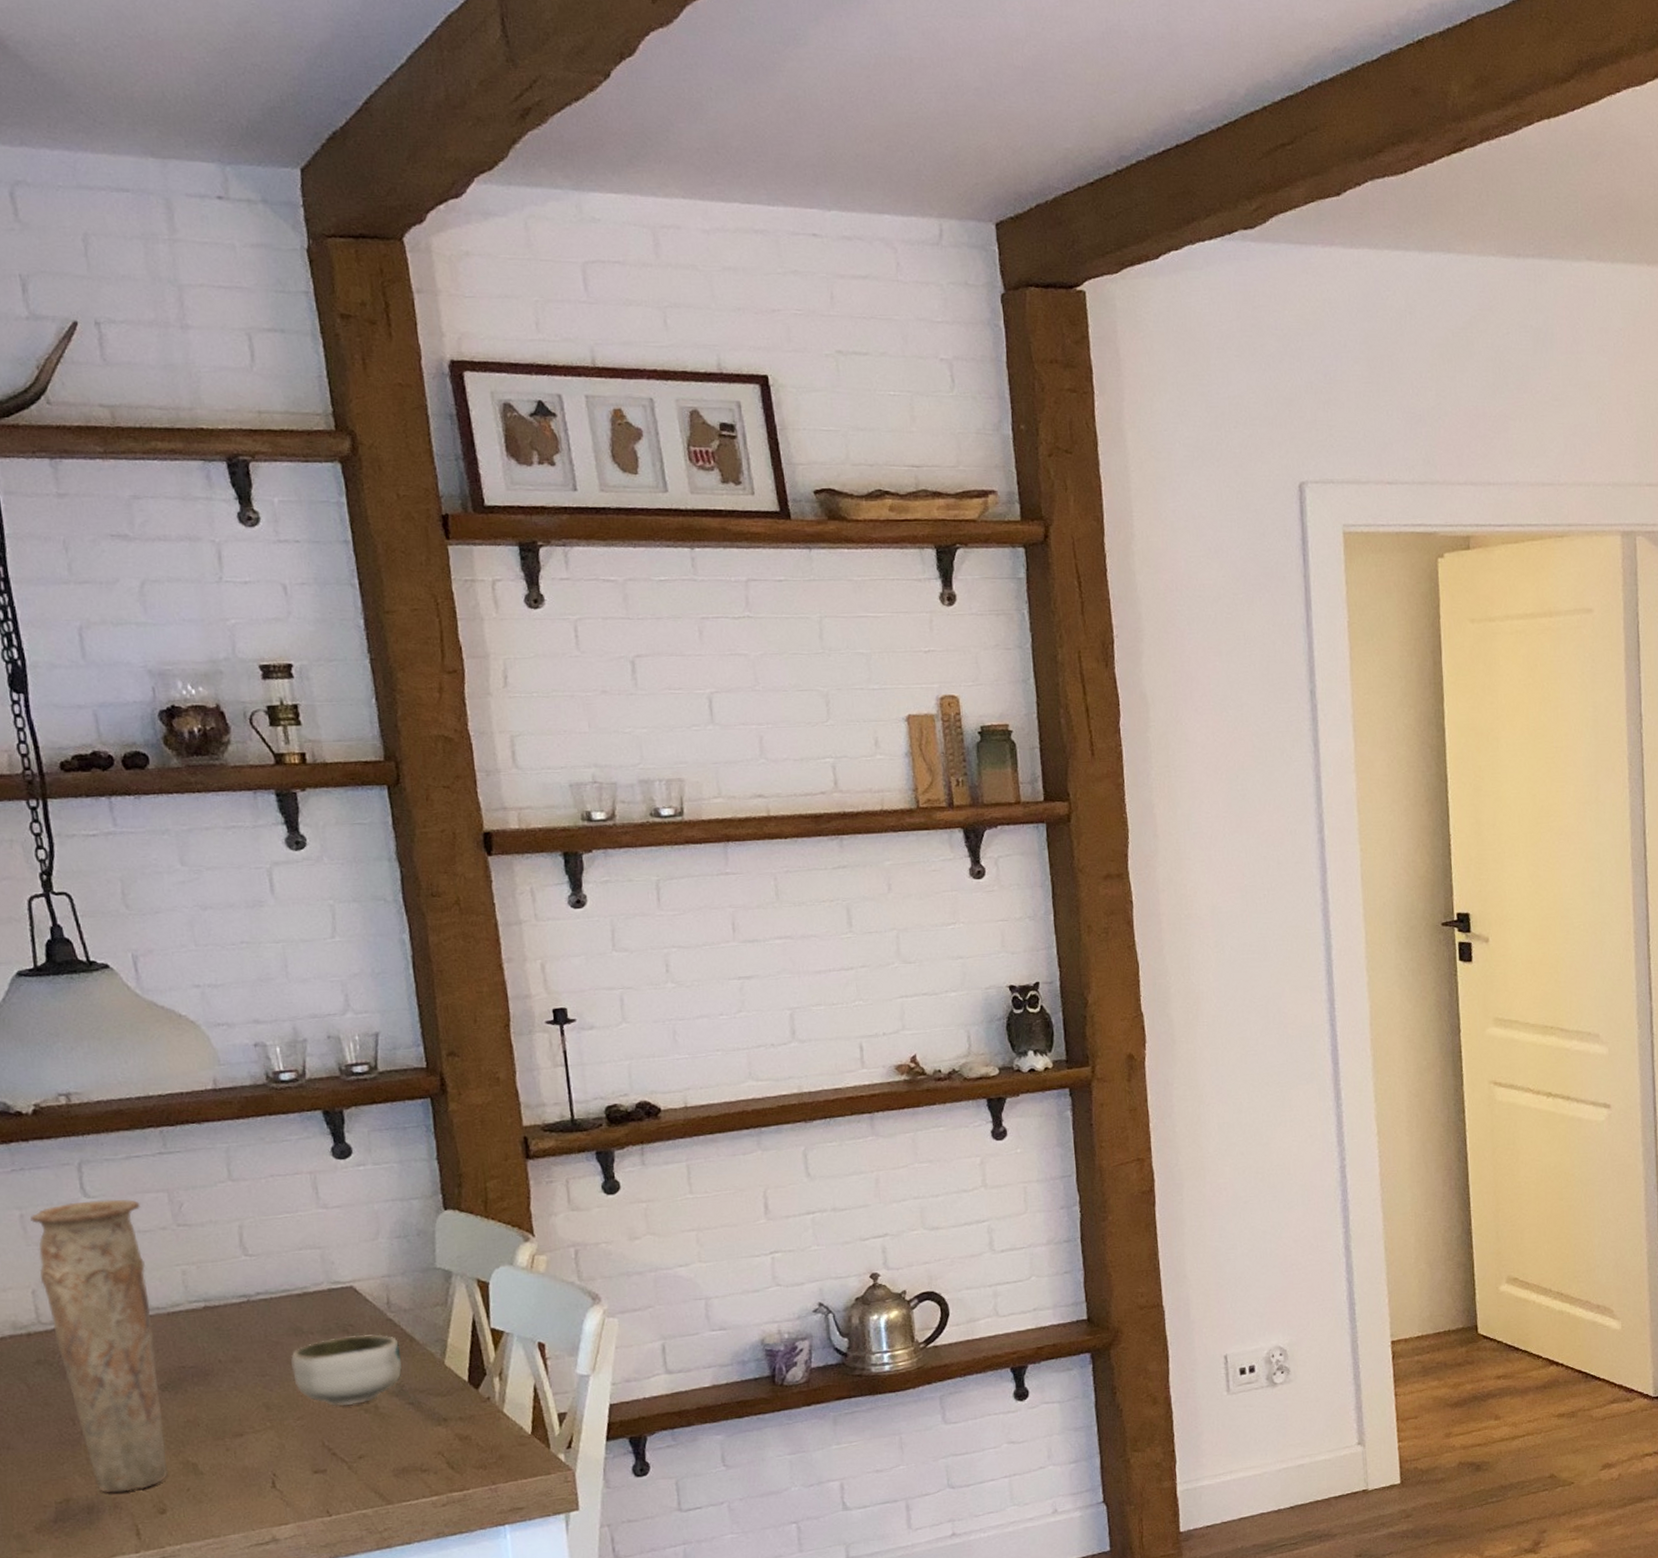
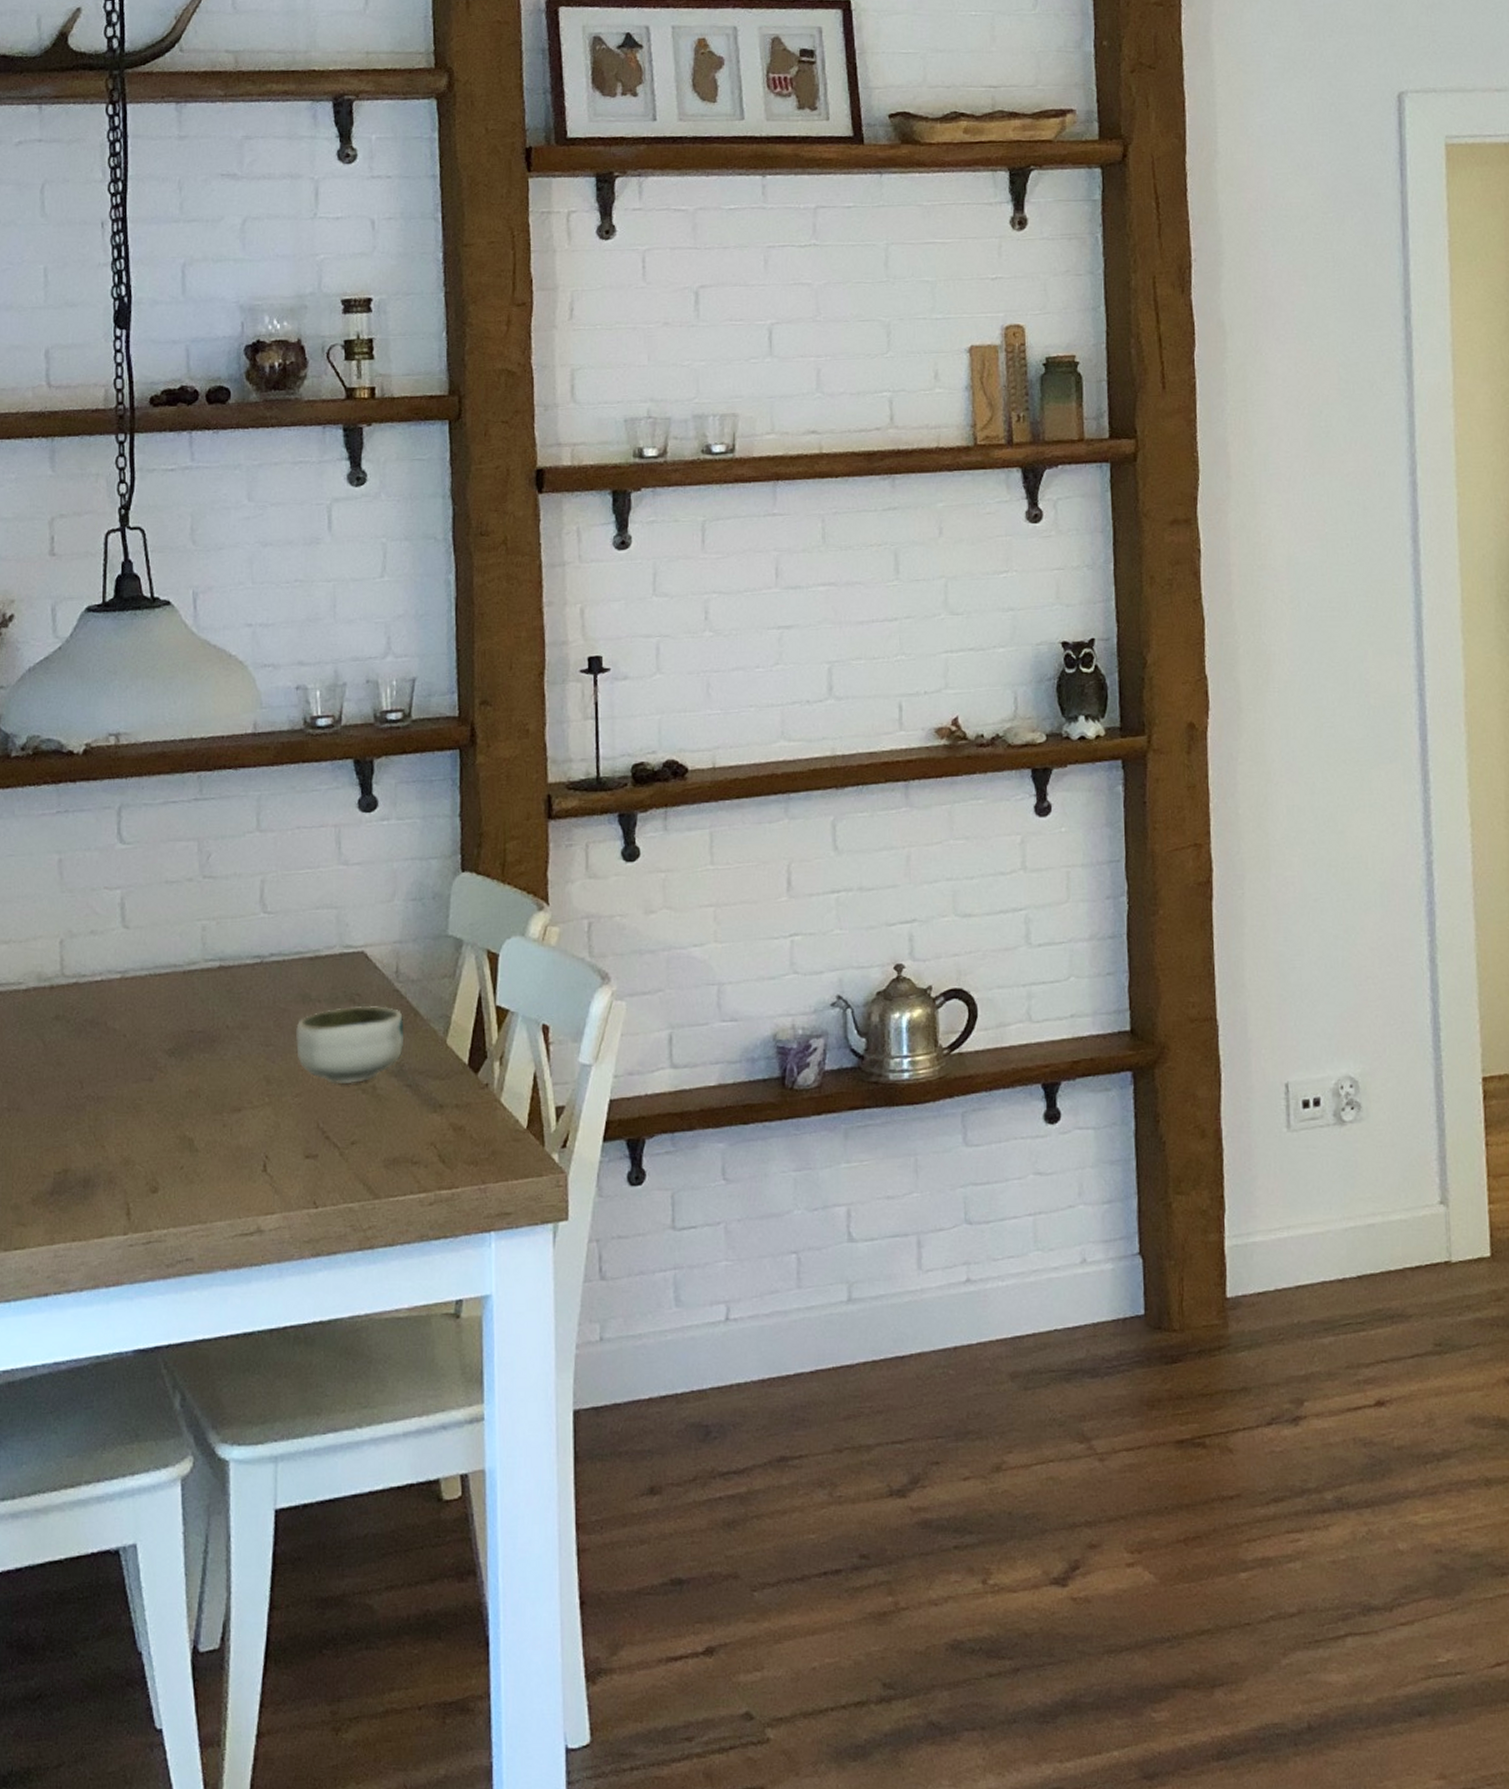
vase: present [30,1199,169,1493] -> none [68,846,172,1166]

